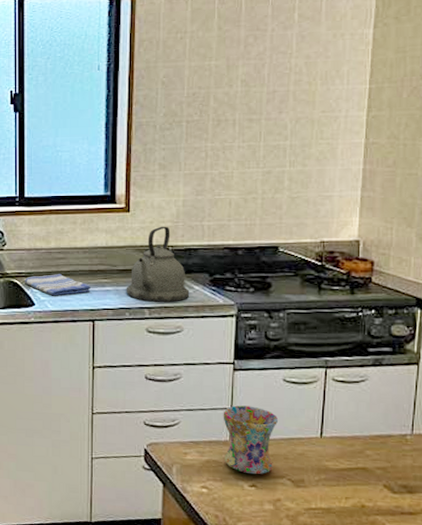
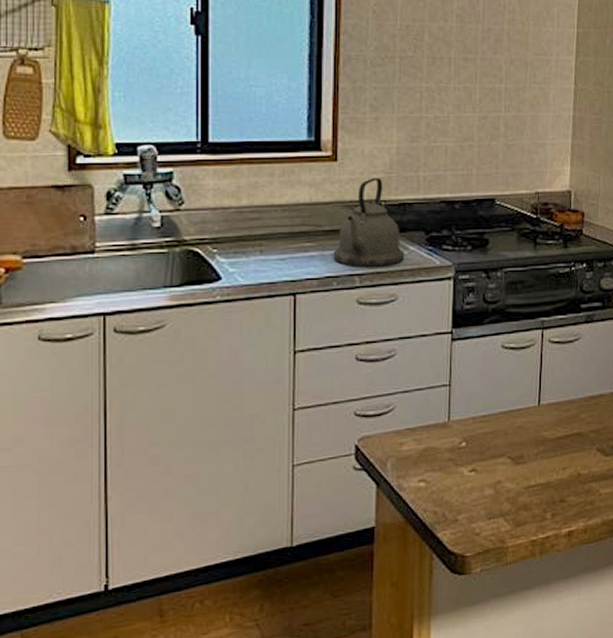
dish towel: present [25,273,91,296] -> none [208,237,291,267]
mug: present [223,405,279,475] -> none [441,379,498,458]

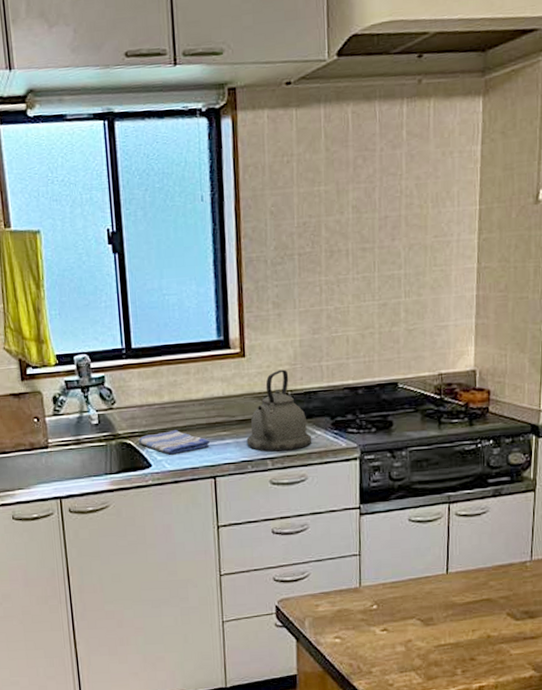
dish towel: none [208,237,291,267] -> present [138,429,210,455]

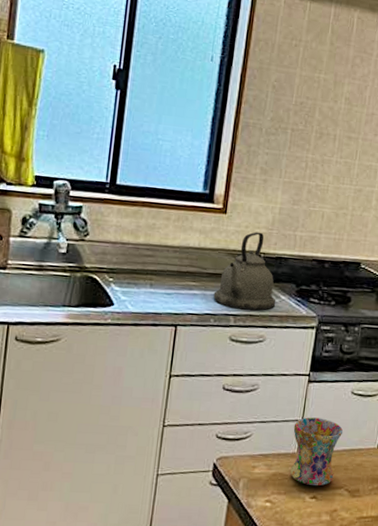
dish towel: present [138,429,210,455] -> none [105,272,177,297]
mug: none [351,549,406,619] -> present [290,417,344,486]

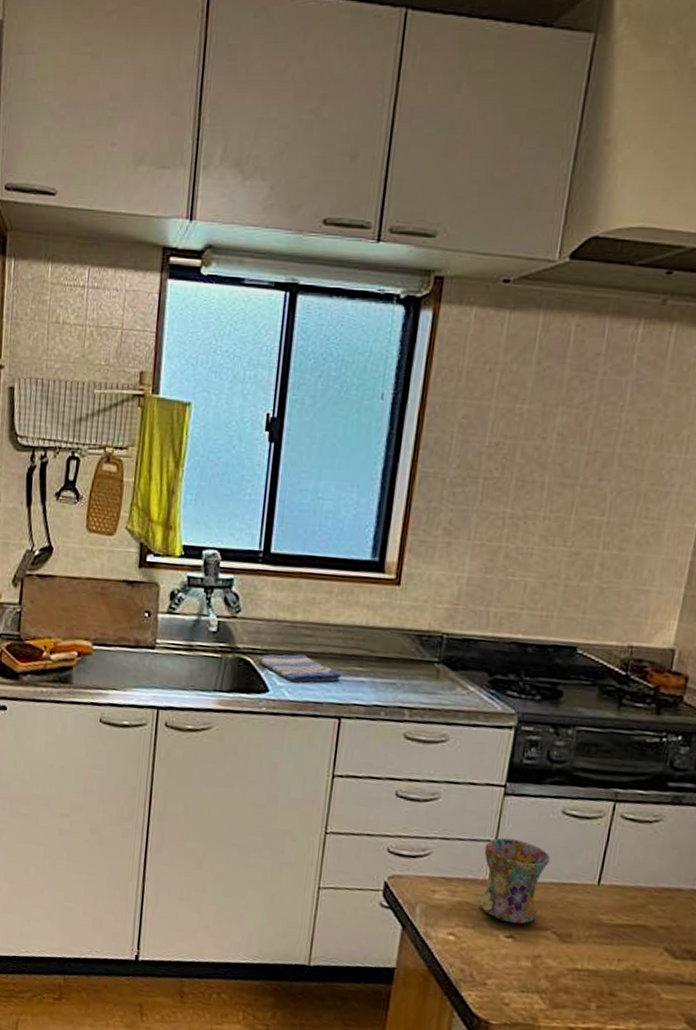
dish towel: none [105,272,177,297] -> present [259,654,341,683]
kettle: present [213,232,276,311] -> none [384,607,463,704]

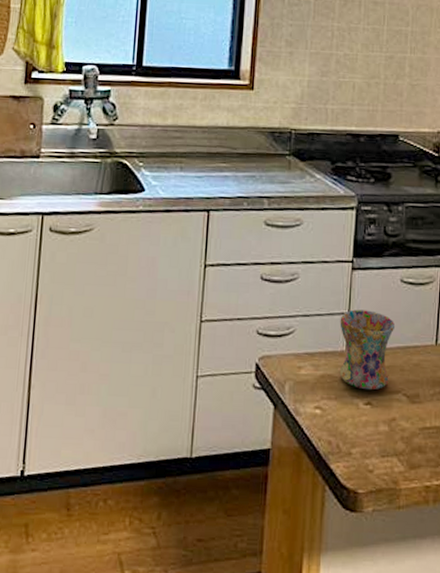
dish towel: present [259,654,341,683] -> none [135,154,208,181]

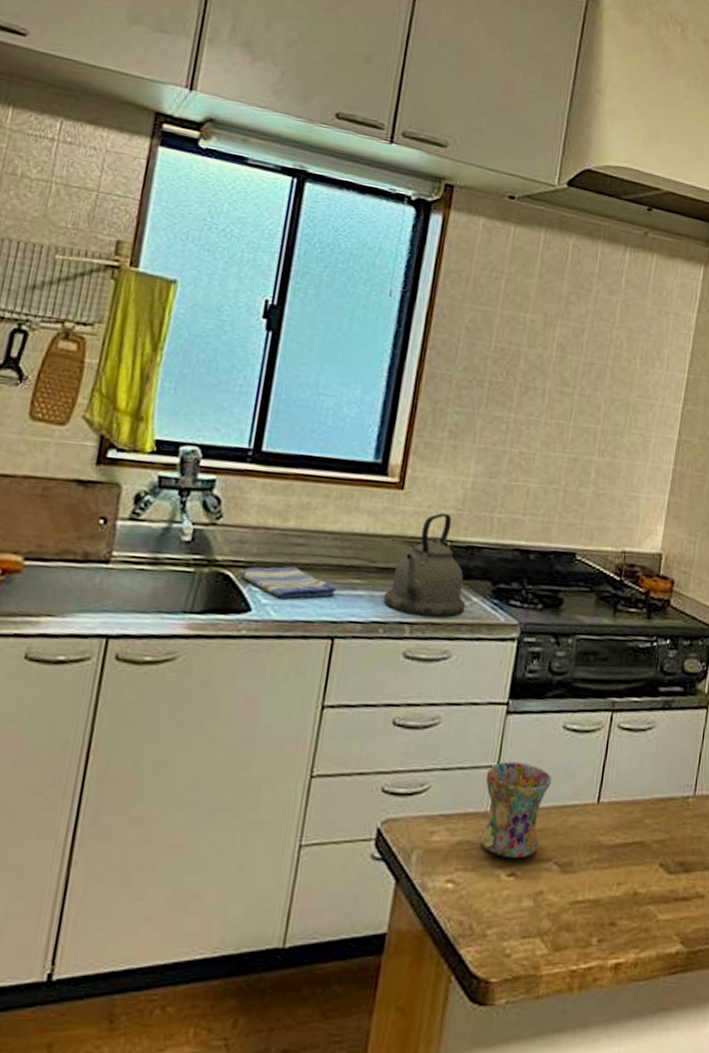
dish towel: none [135,154,208,181] -> present [241,566,336,599]
kettle: none [245,107,311,192] -> present [383,513,466,618]

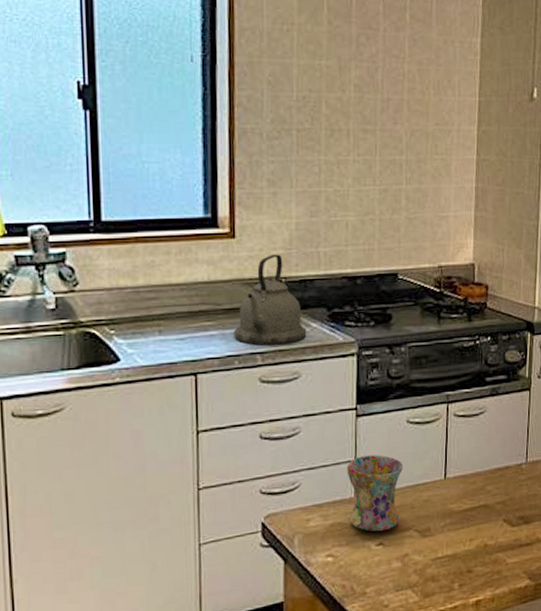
dish towel: present [241,566,336,599] -> none [105,317,191,347]

